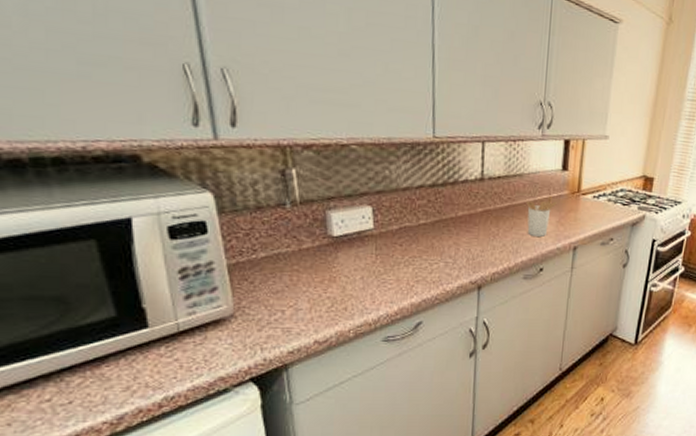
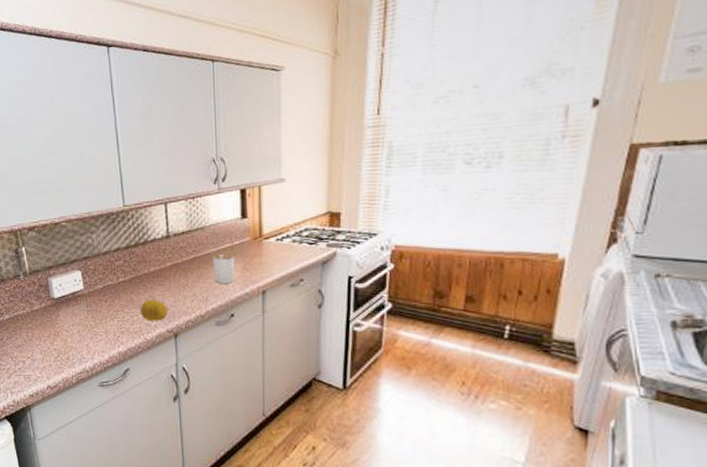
fruit: none [442,246,473,271] -> present [140,299,168,321]

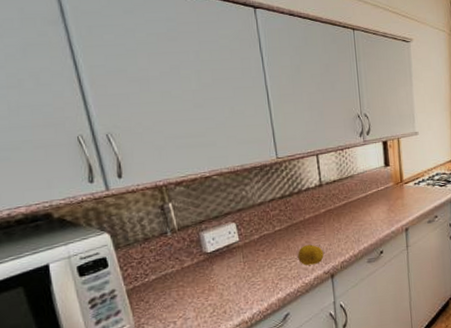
utensil holder: present [210,243,240,284] -> none [360,188,385,225]

